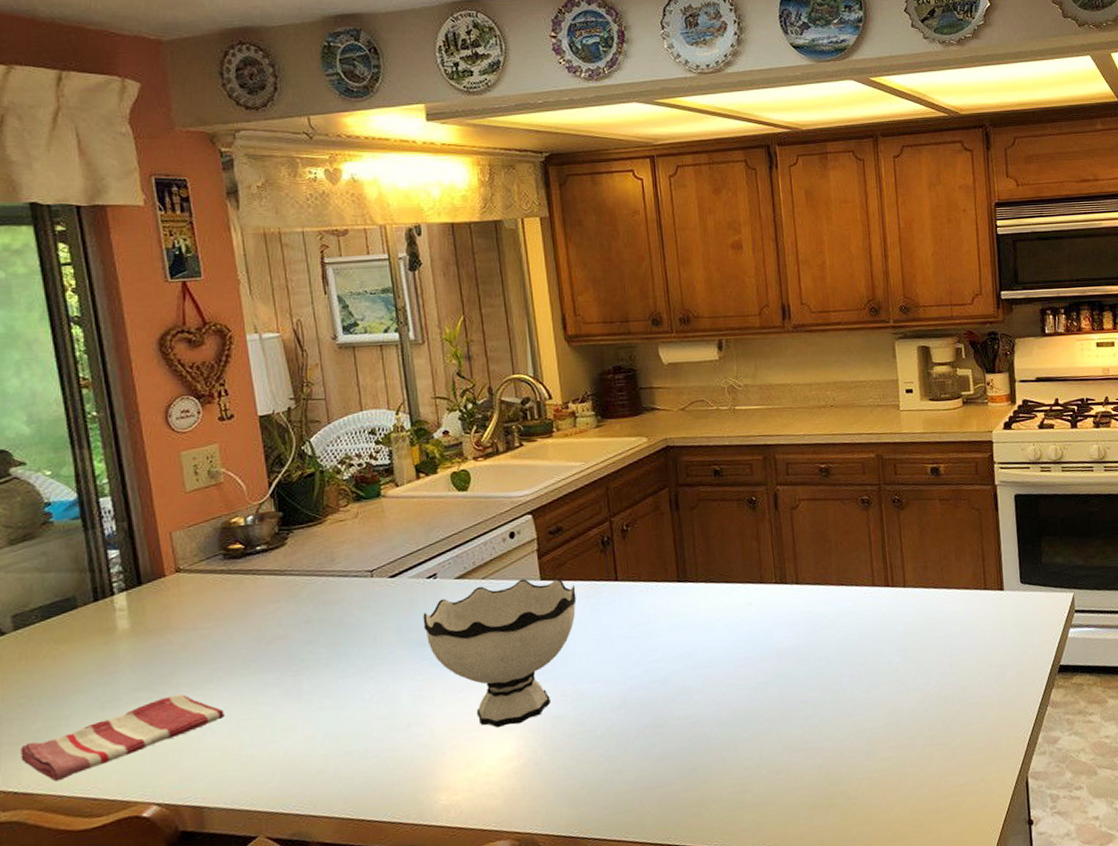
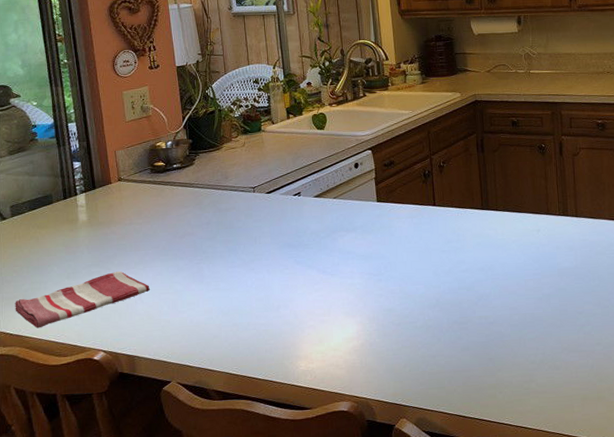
bowl: present [423,578,577,728] -> none [290,200,404,315]

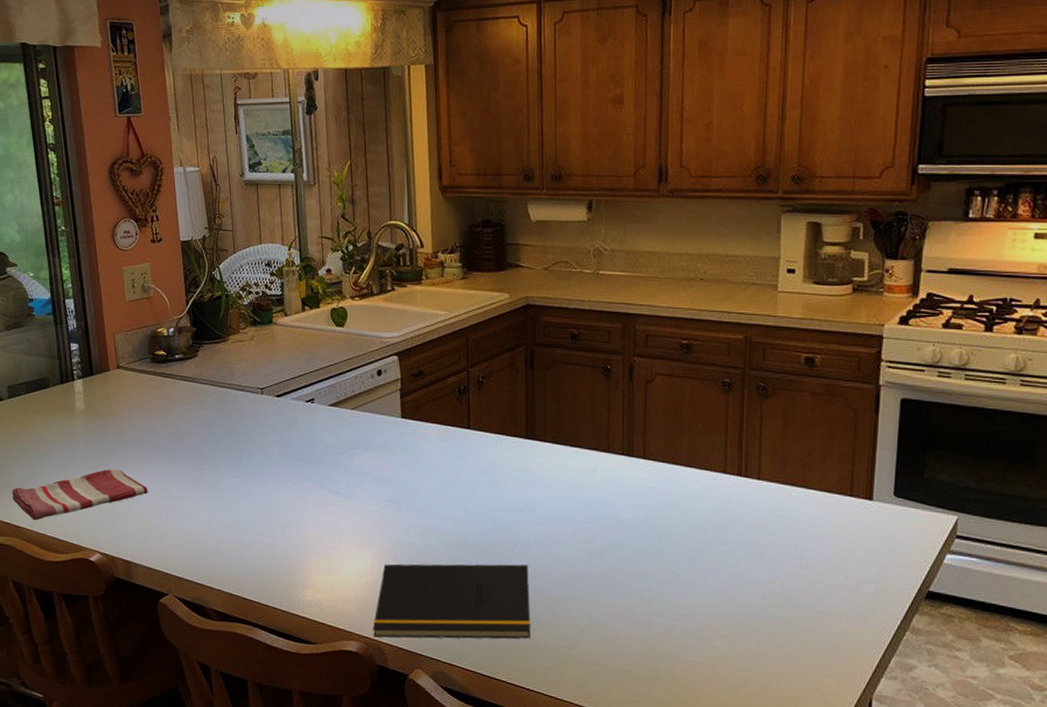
notepad: none [361,315,497,395] -> present [373,564,531,639]

